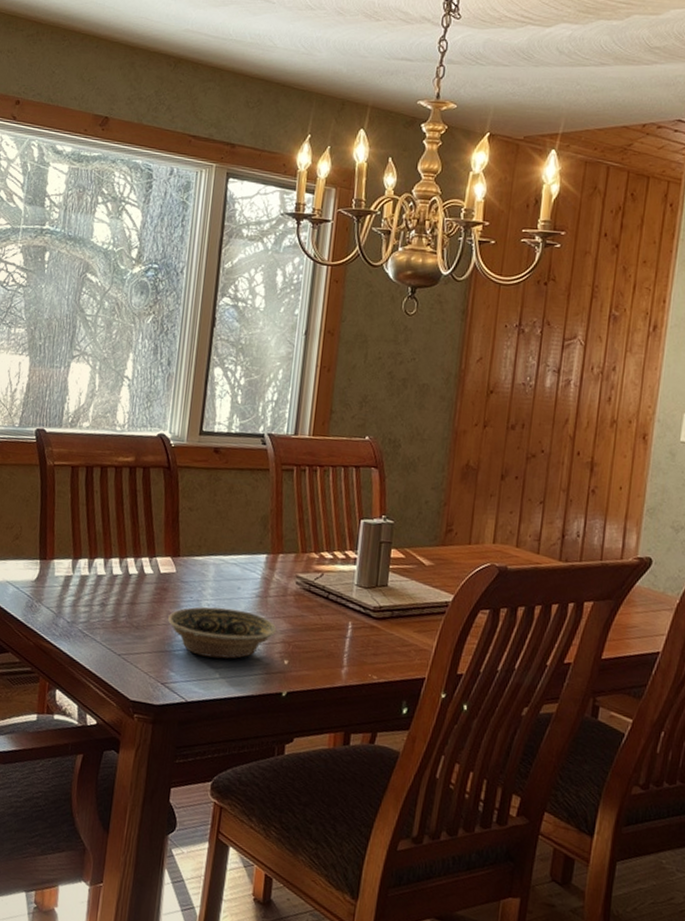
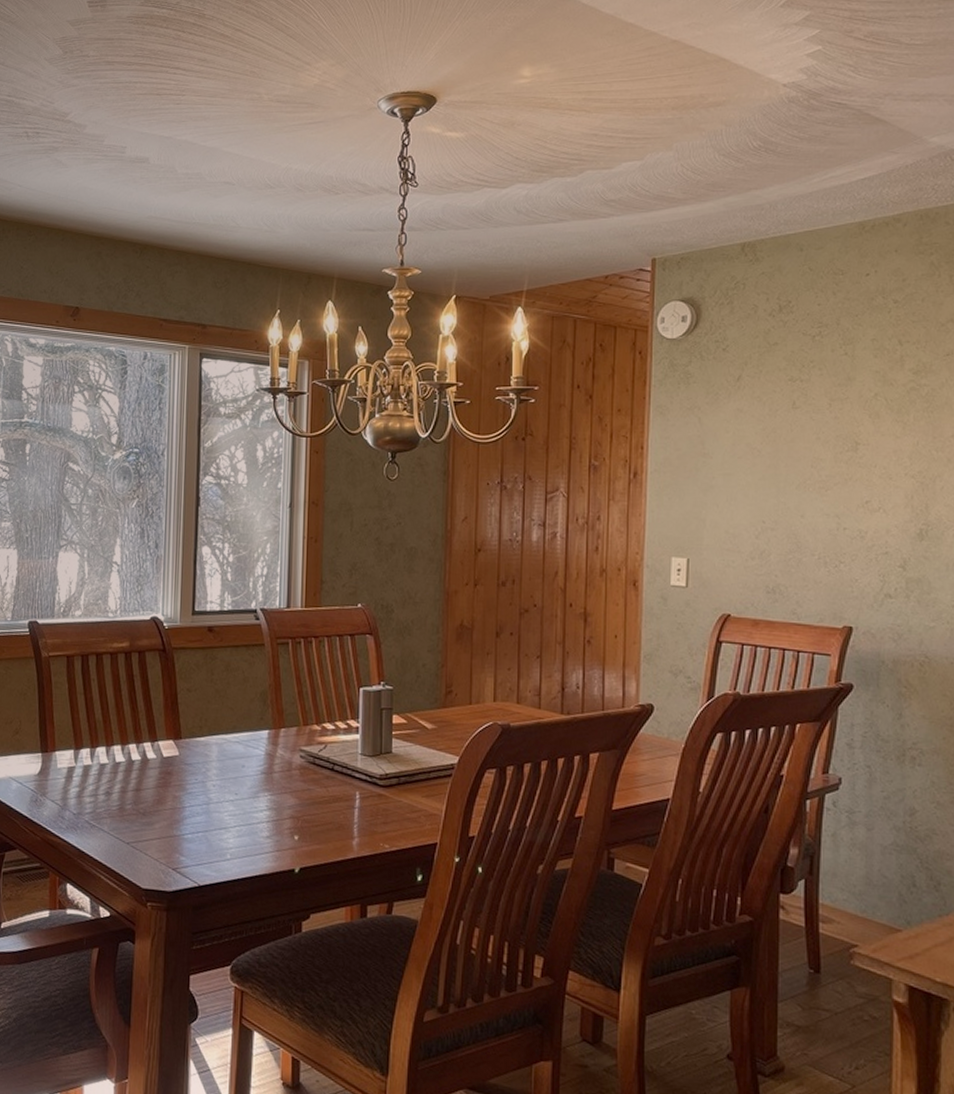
bowl: present [168,606,277,659] -> none [175,787,284,839]

